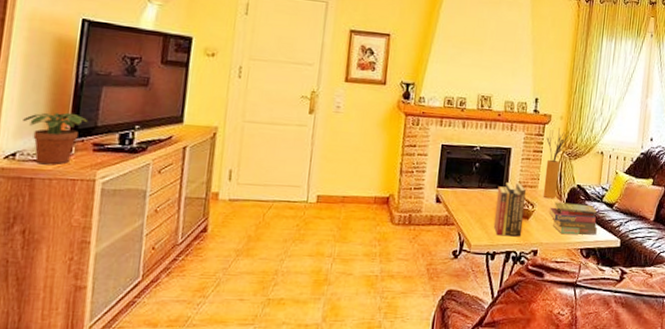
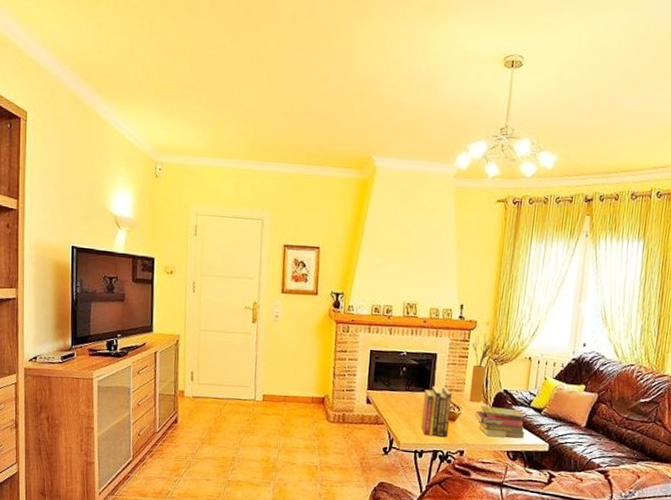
potted plant: present [23,112,89,165] -> none [39,324,84,366]

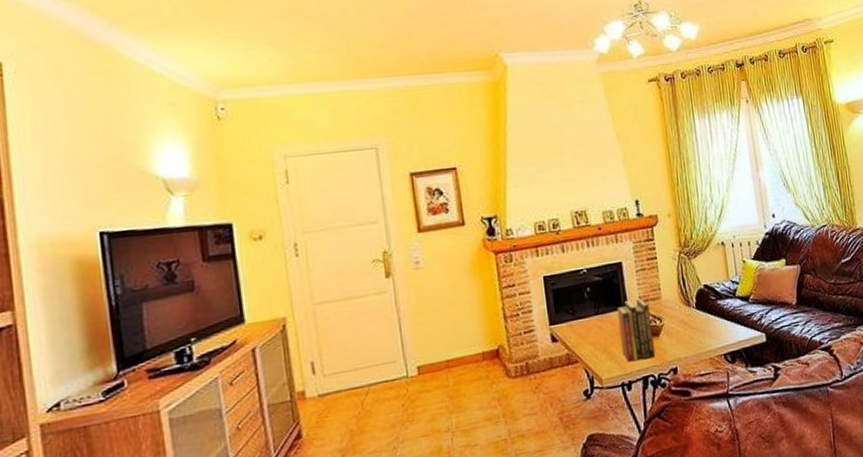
vase: present [469,334,497,403] -> none [658,227,684,309]
books: present [475,406,525,439] -> none [680,303,738,344]

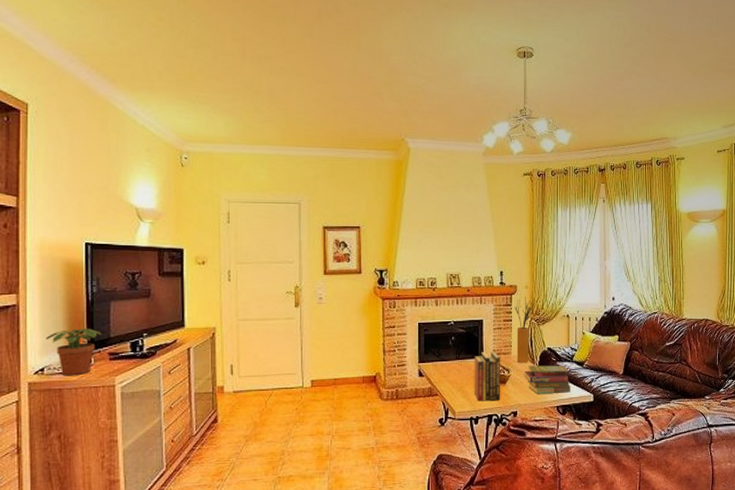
potted plant: none [58,341,135,409] -> present [46,328,102,376]
vase: none [658,227,684,309] -> present [514,297,537,363]
books: none [680,303,738,344] -> present [524,365,570,395]

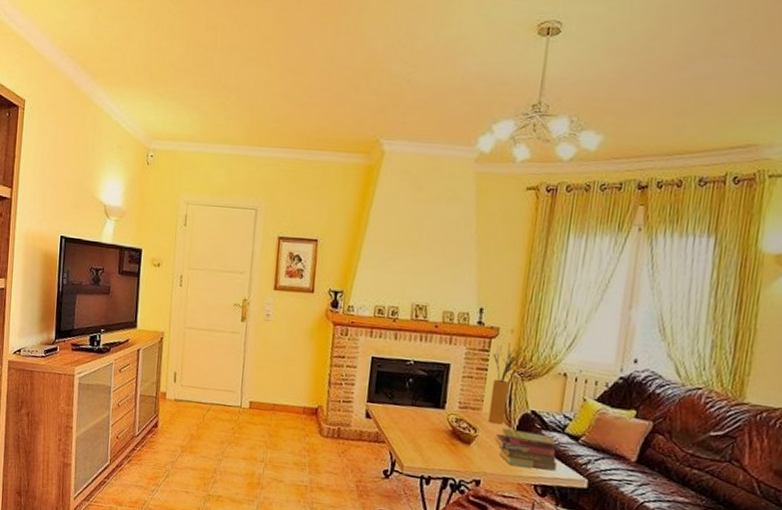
potted plant: present [46,328,102,376] -> none [24,317,68,361]
books: present [474,351,501,402] -> none [428,401,468,464]

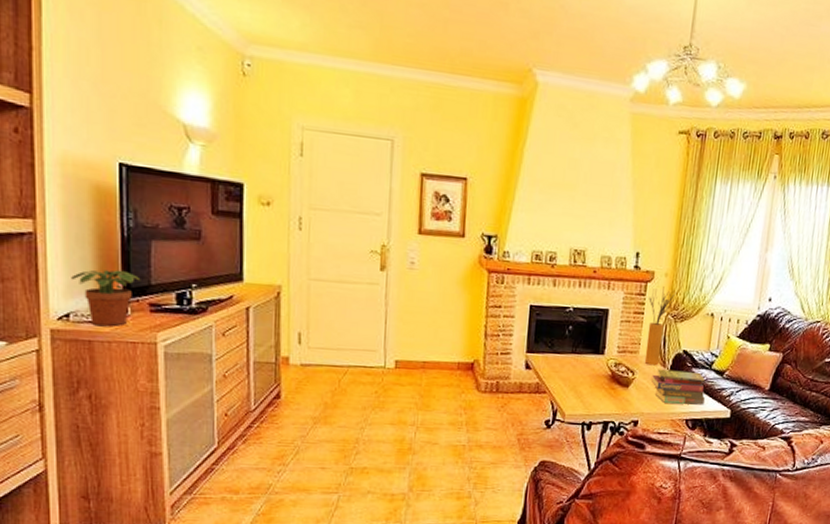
potted plant: none [24,317,68,361] -> present [71,269,141,327]

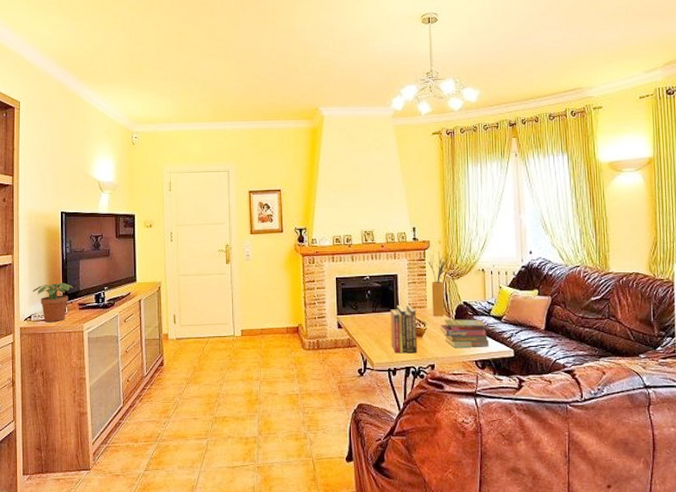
books: none [589,346,626,407] -> present [390,304,418,354]

